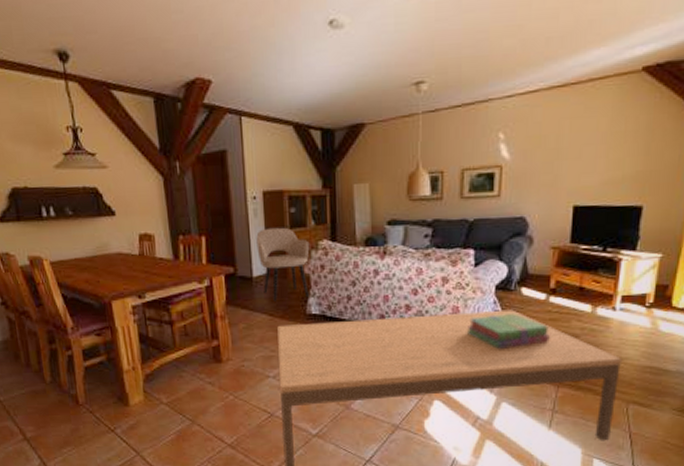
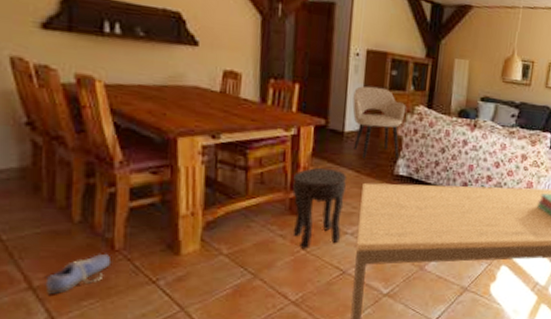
shoe: none [34,407,79,444] -> present [45,253,112,295]
side table: none [213,315,264,395] -> present [292,168,346,250]

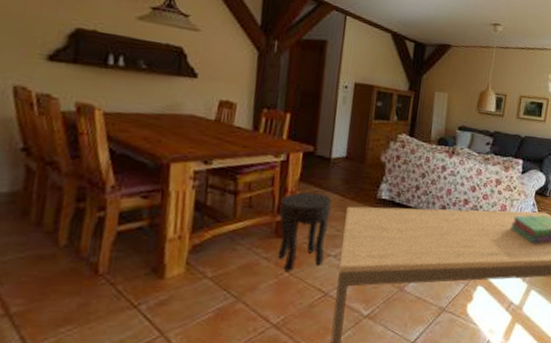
shoe: present [45,253,112,295] -> none [22,277,94,322]
armchair: present [352,86,406,159] -> none [339,115,390,183]

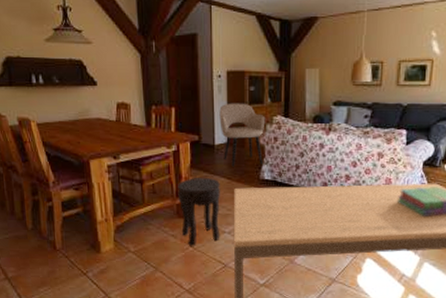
armchair: none [339,115,390,183] -> present [219,103,266,167]

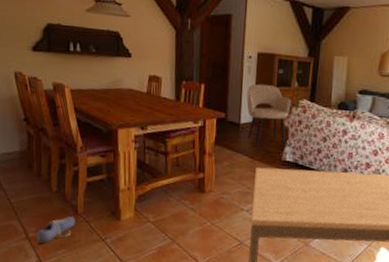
shoe: none [15,252,56,284] -> present [36,215,76,244]
side table: present [178,178,220,247] -> none [200,154,242,222]

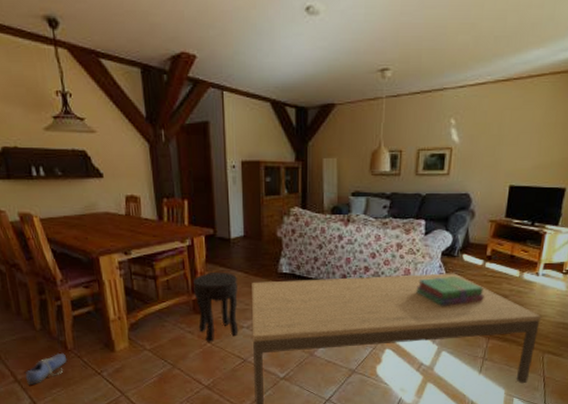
side table: none [200,154,242,222] -> present [193,273,239,343]
armchair: present [246,84,292,146] -> none [234,194,283,261]

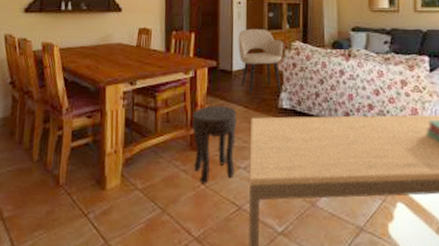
shoe: present [25,352,67,386] -> none [11,188,57,226]
armchair: none [234,194,283,261] -> present [238,28,284,94]

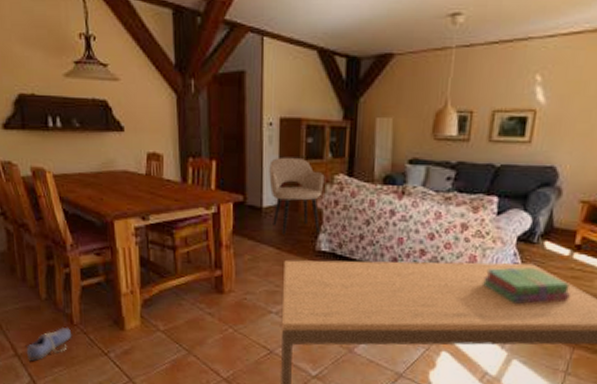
shoe: none [11,188,57,226] -> present [26,327,72,362]
side table: present [192,106,236,185] -> none [217,246,267,328]

